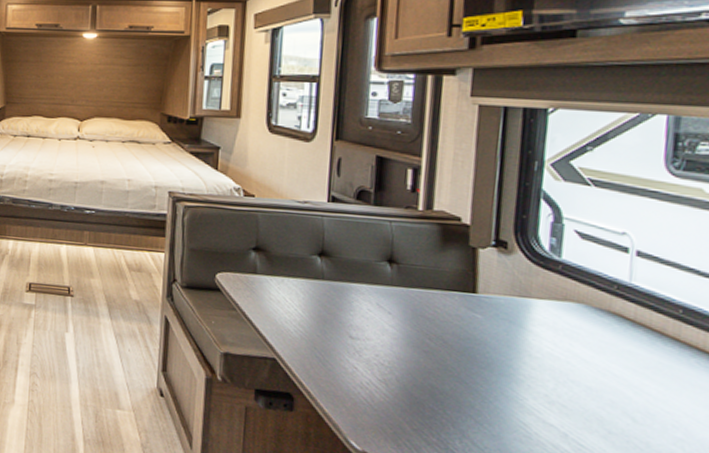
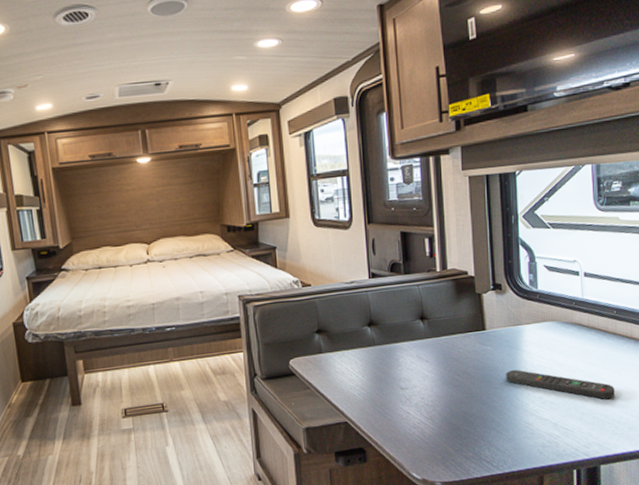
remote control: none [498,350,668,423] -> present [506,369,616,399]

